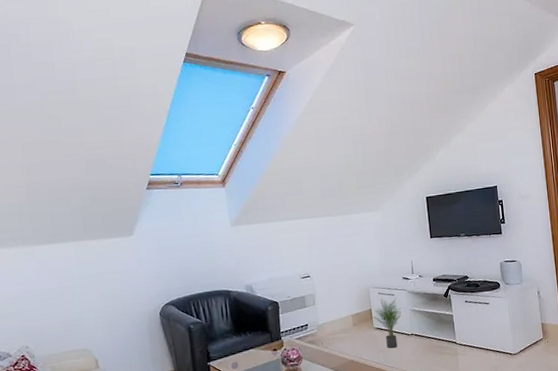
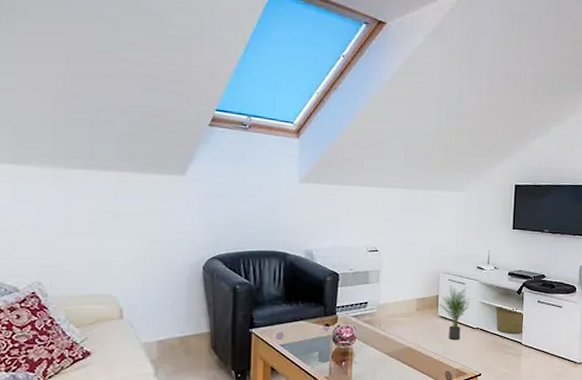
basket: none [426,311,457,336] -> present [495,306,525,335]

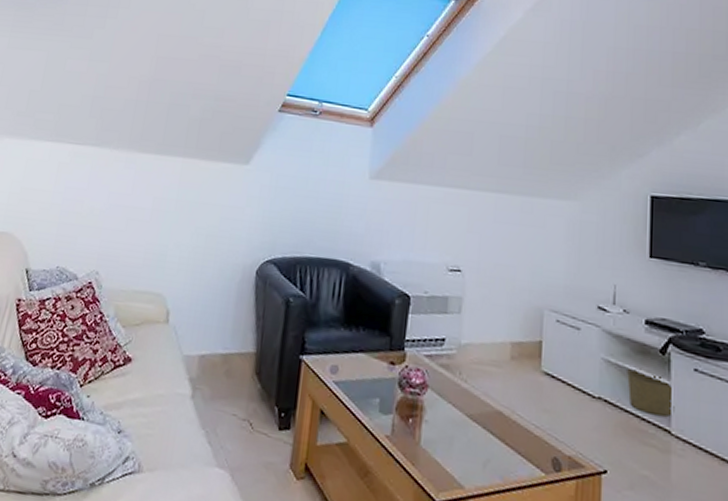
potted plant: present [437,285,470,340] -> none [540,329,587,411]

